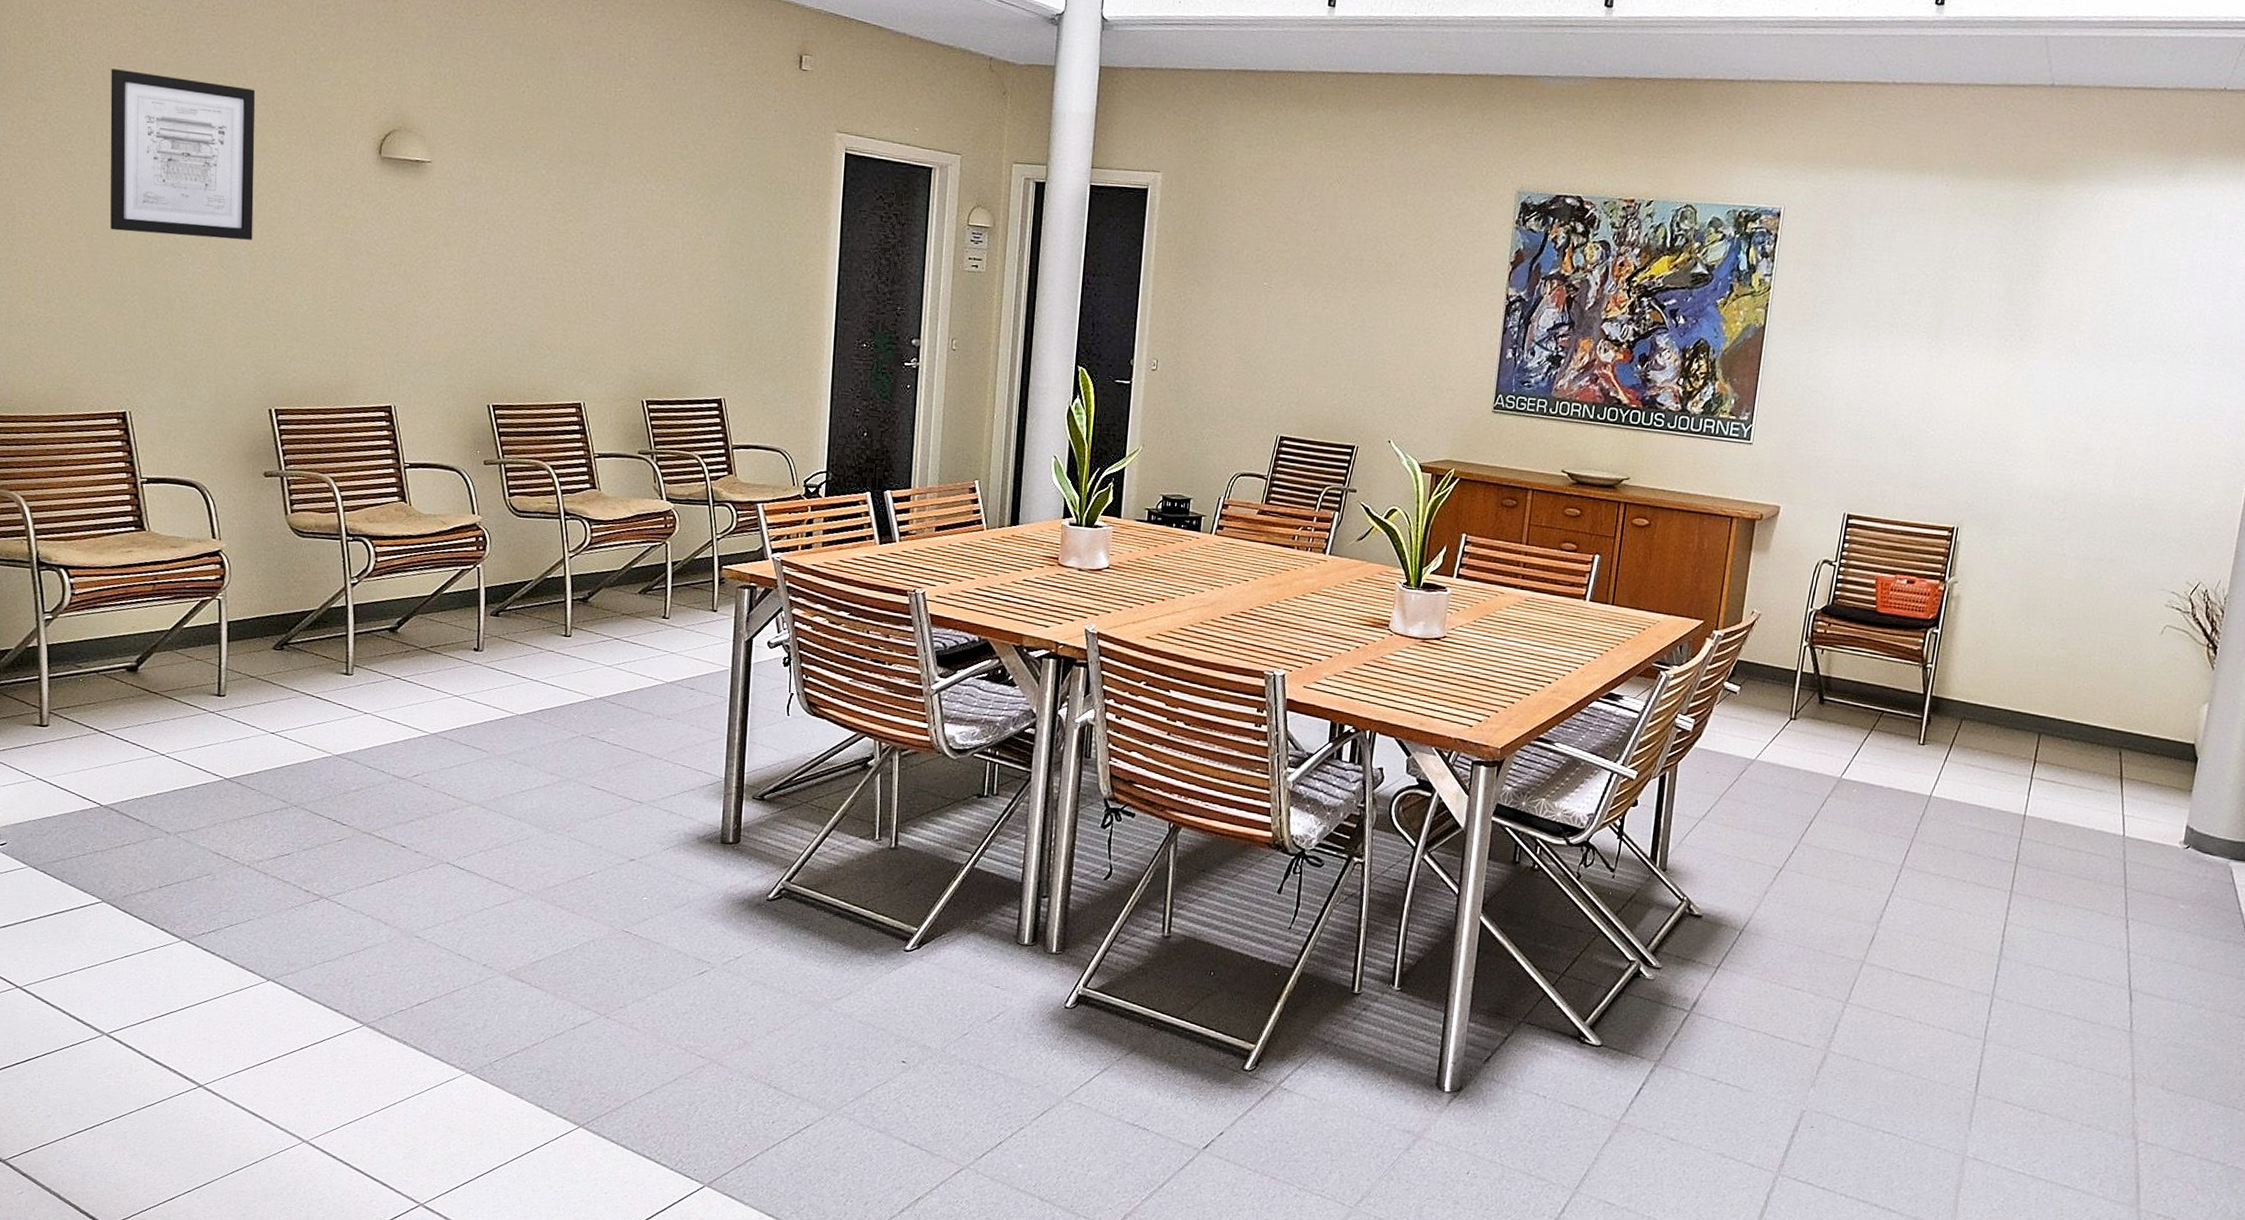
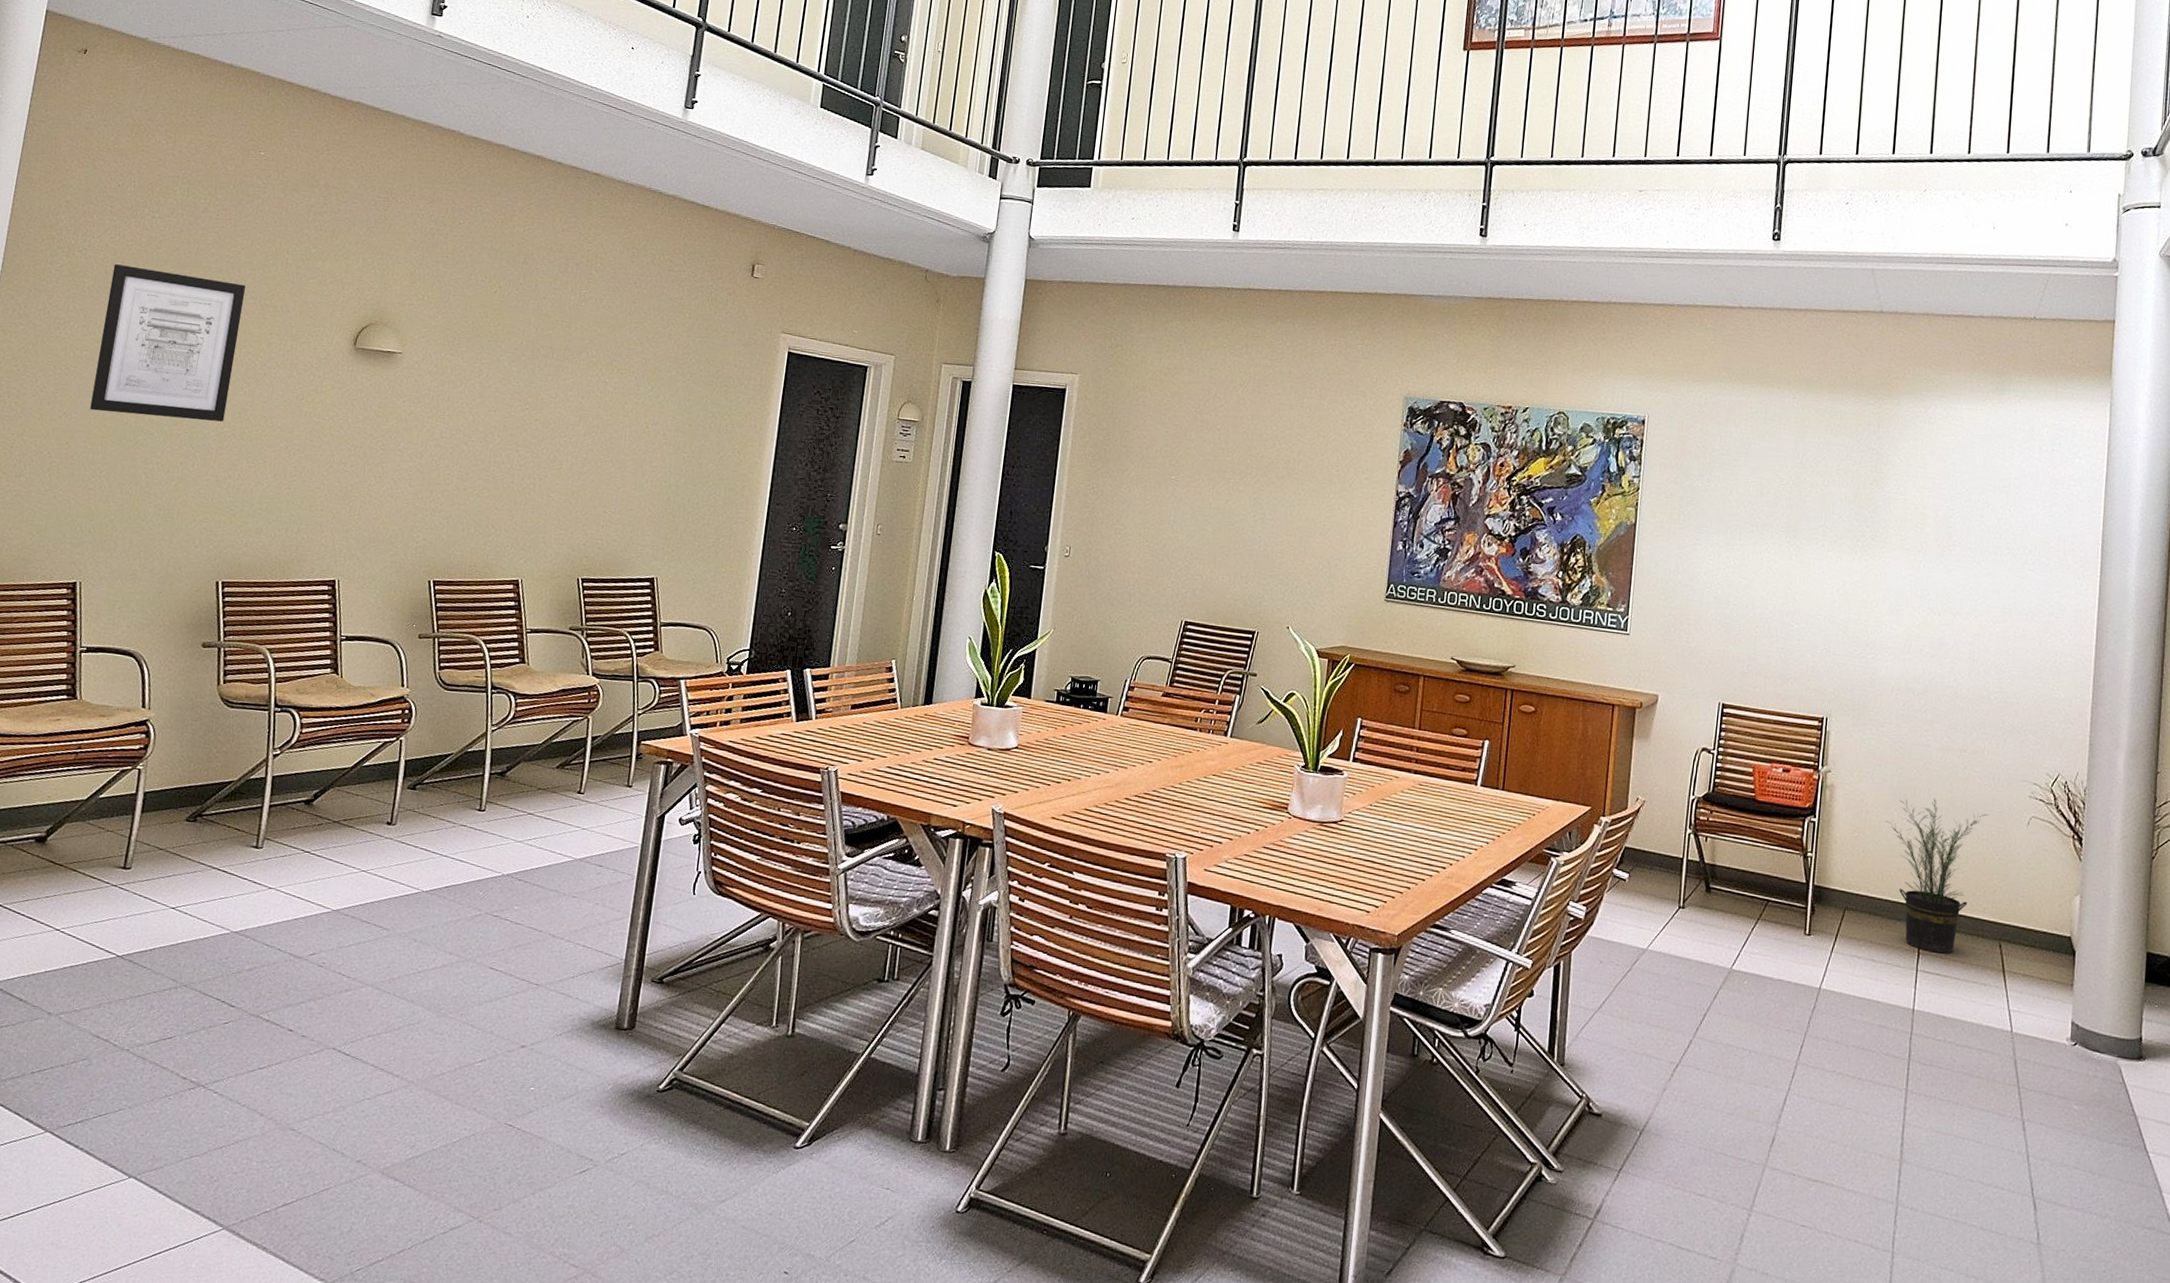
potted plant: none [2010,609,2120,762] -> present [1884,799,1988,954]

